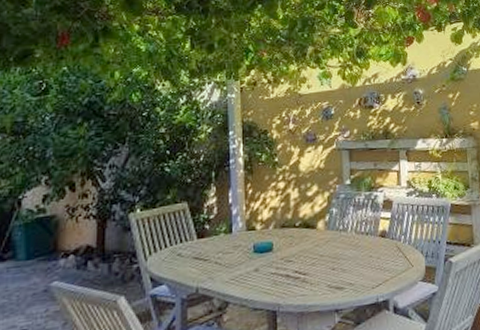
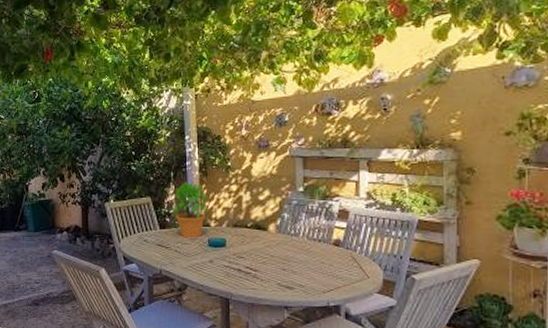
potted plant: none [212,182,254,246] -> present [171,182,208,238]

